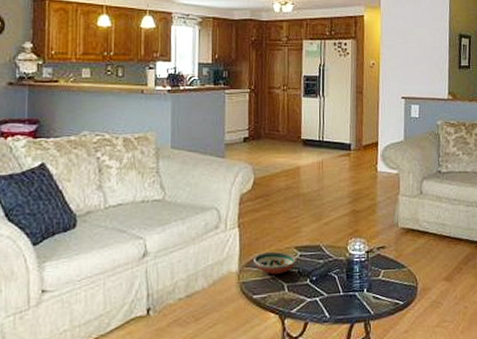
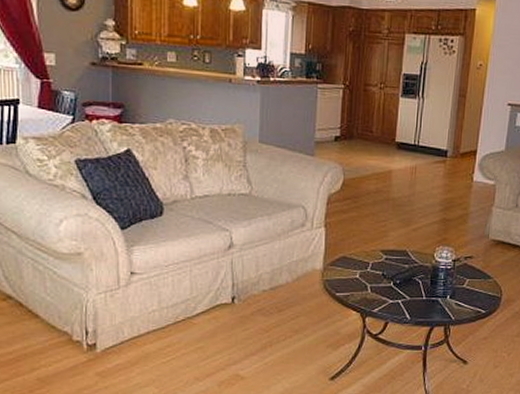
decorative bowl: present [253,251,297,275] -> none [338,252,382,276]

